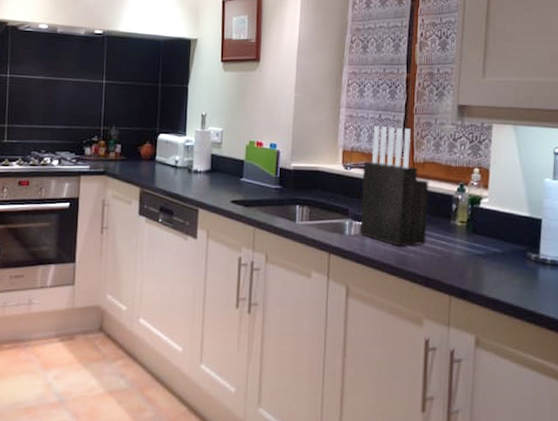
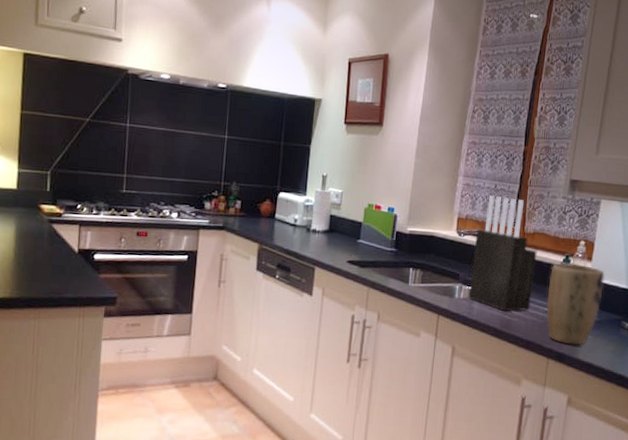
plant pot: none [443,192,503,280] -> present [545,262,605,346]

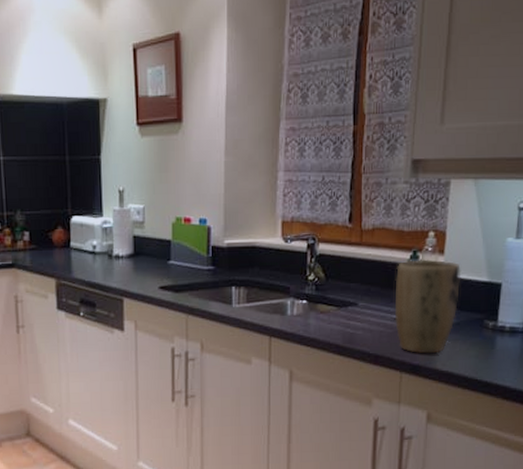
knife block: present [468,195,537,311] -> none [303,189,379,324]

